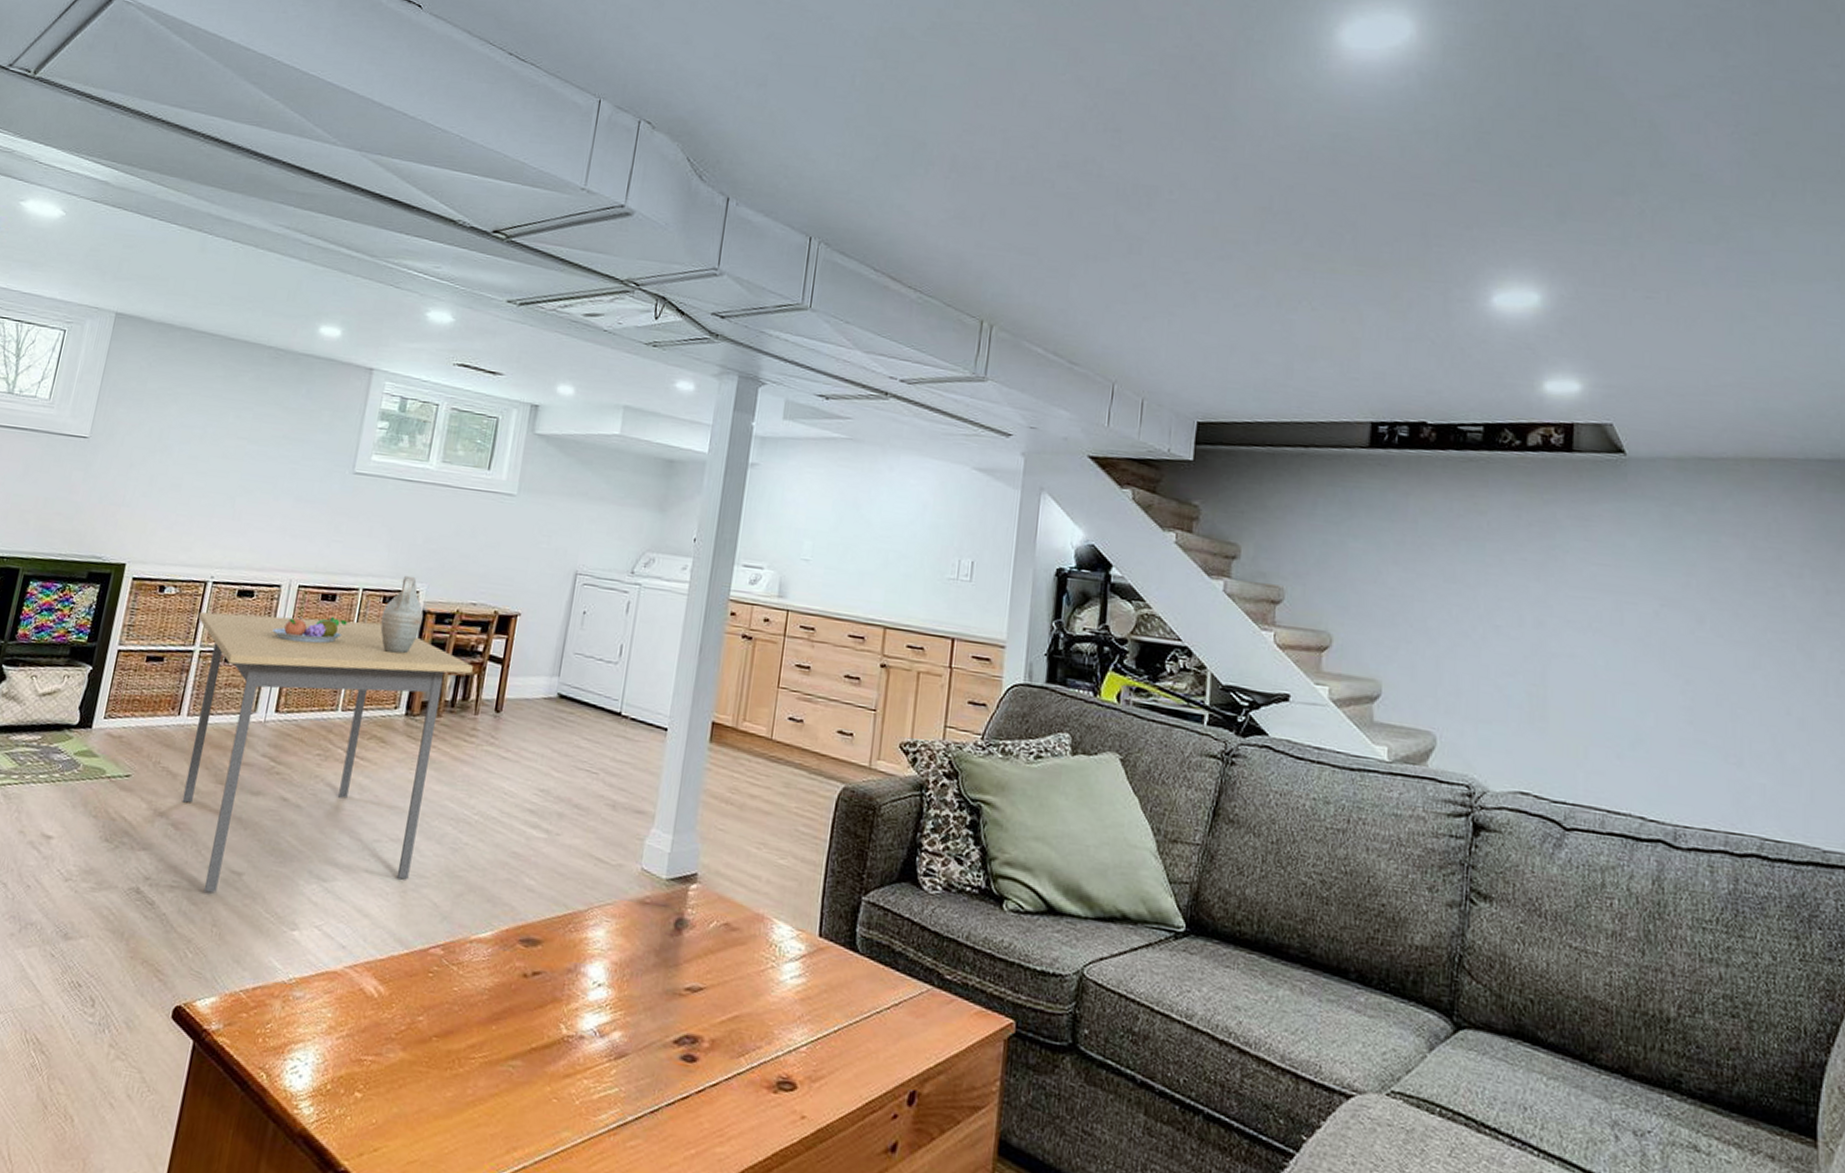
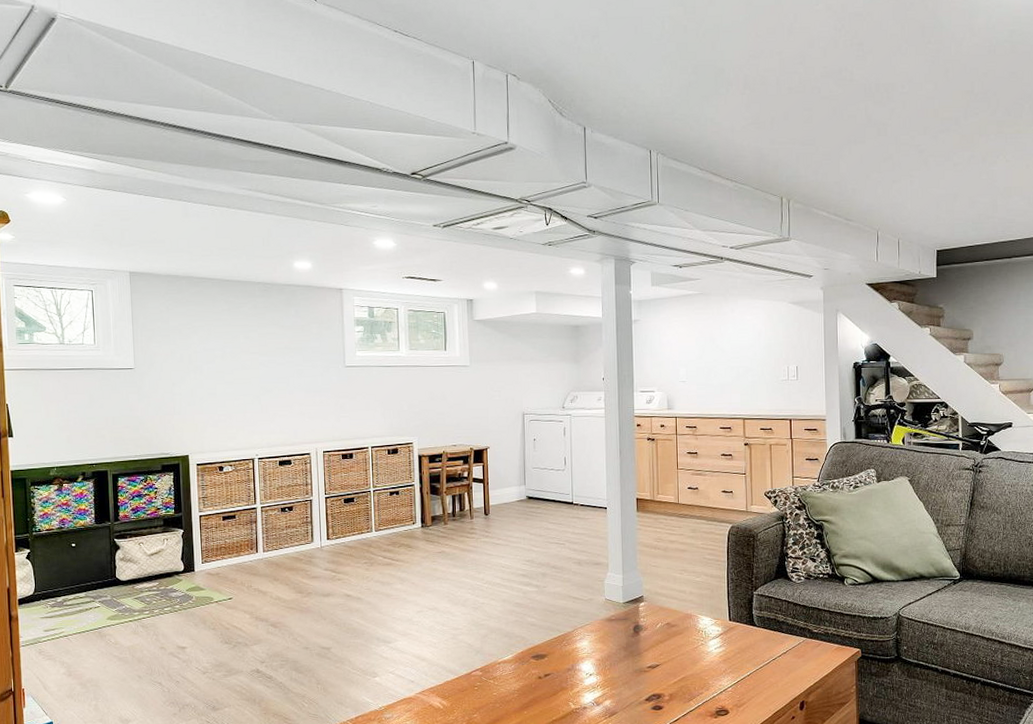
dining table: present [182,611,473,893] -> none [253,469,463,664]
fruit bowl: present [272,616,347,644] -> none [311,469,365,490]
pitcher: present [380,575,424,654] -> none [389,433,420,487]

